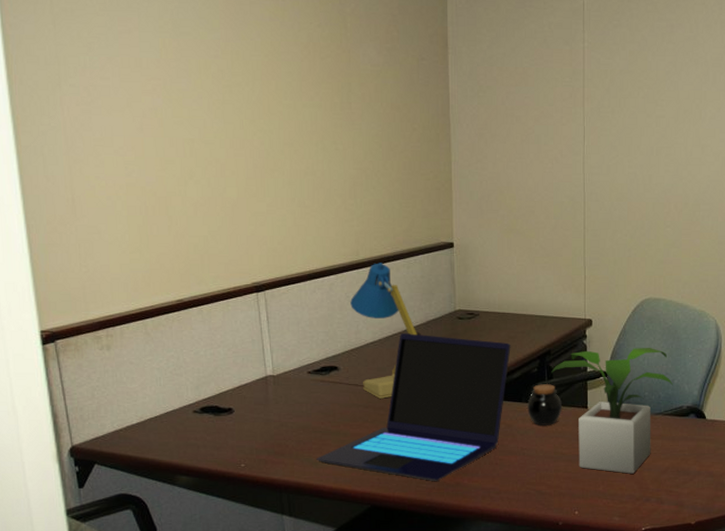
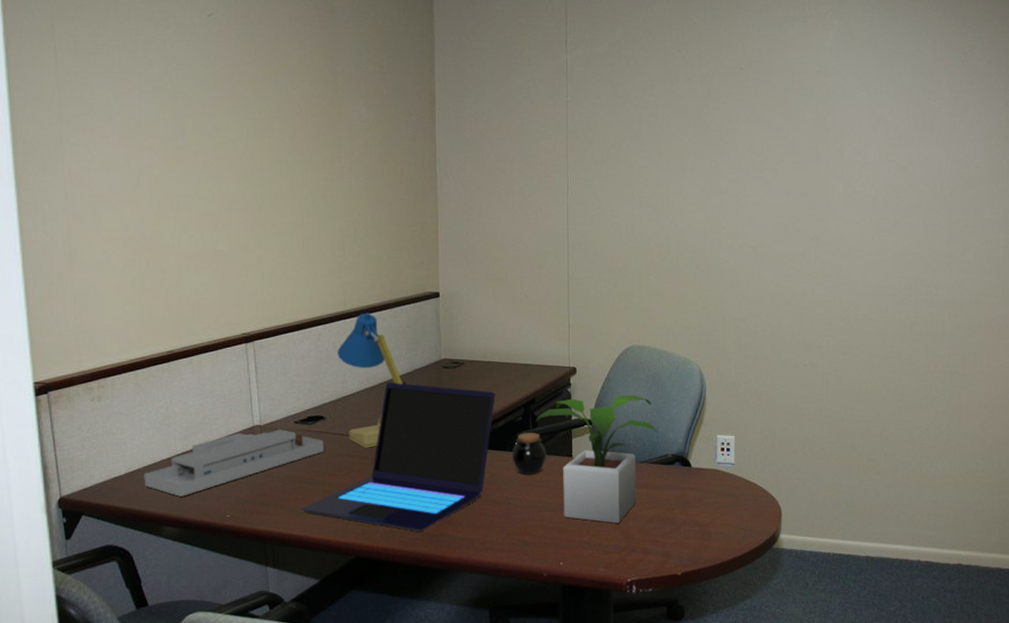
desk organizer: none [156,380,339,446] -> present [144,430,324,497]

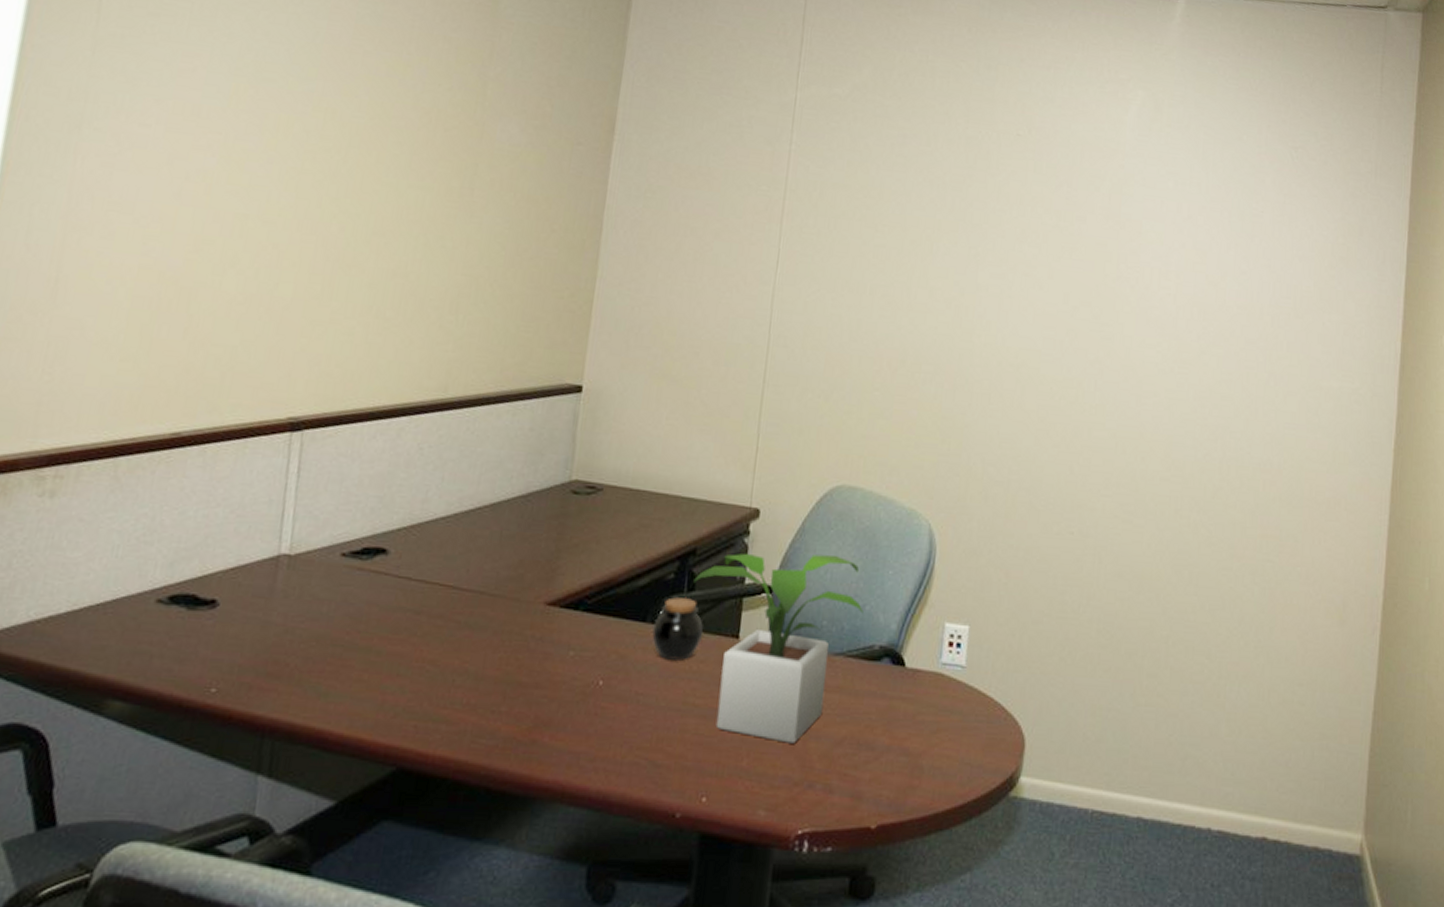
desk organizer: present [144,430,324,497] -> none [92,563,381,655]
laptop: present [301,383,496,533] -> none [328,507,642,737]
desk lamp: present [337,313,408,448] -> none [418,404,518,602]

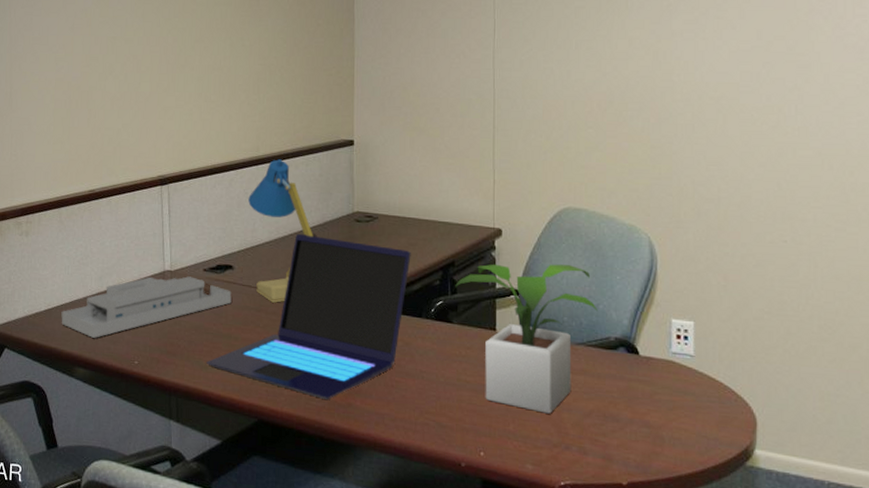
desk organizer: none [92,563,381,655] -> present [61,276,232,338]
laptop: none [328,507,642,737] -> present [206,234,411,400]
desk lamp: none [418,404,518,602] -> present [248,159,318,303]
jar: present [652,597,703,660] -> none [428,299,466,347]

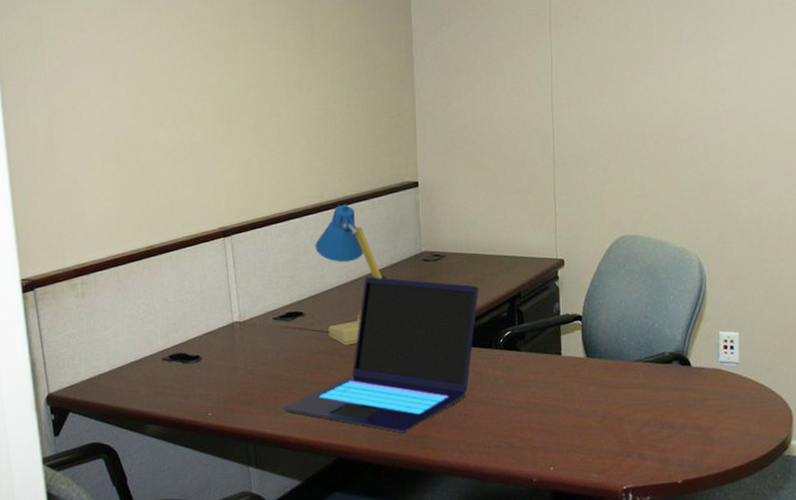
desk organizer: present [61,276,232,338] -> none [127,326,304,394]
potted plant: present [455,264,598,414] -> none [522,288,654,426]

